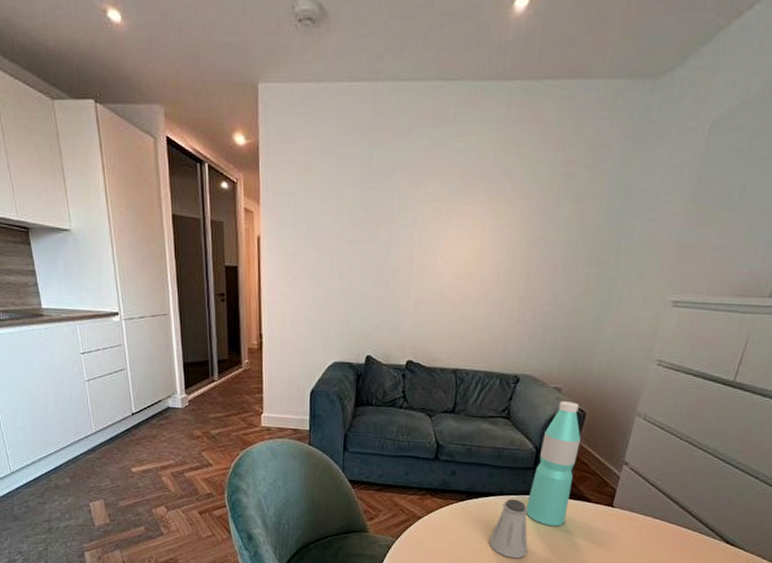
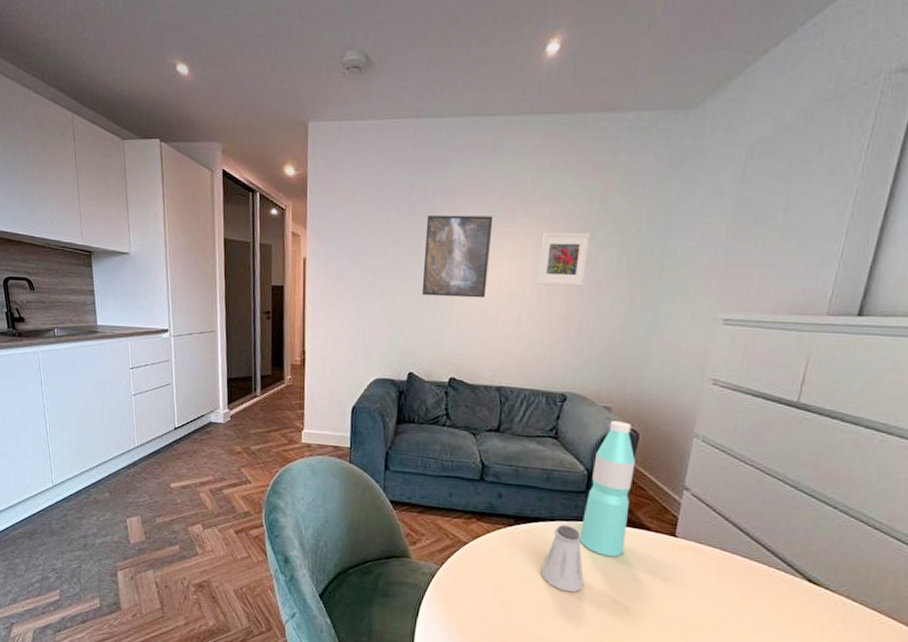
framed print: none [379,190,454,280] -> present [421,214,494,298]
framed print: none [494,210,551,268] -> present [536,232,591,287]

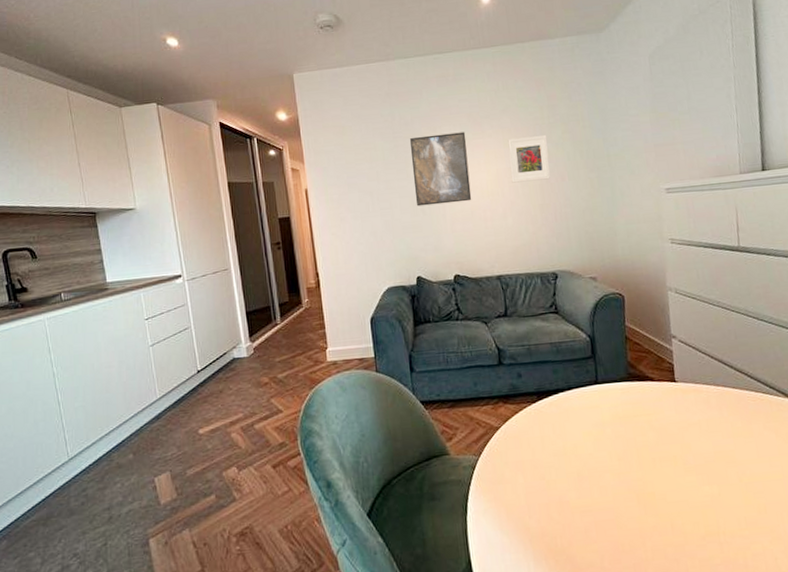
saltshaker: present [540,525,584,592] -> none [569,391,611,455]
water bottle: present [579,421,636,557] -> none [592,287,637,413]

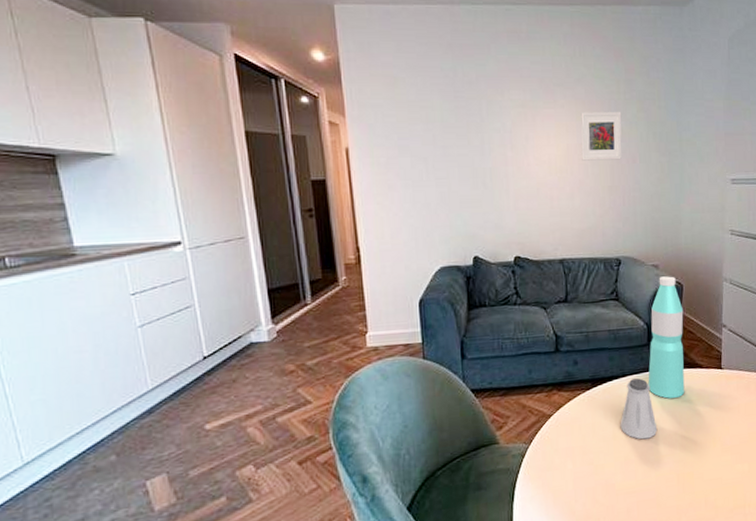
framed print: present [409,132,472,207] -> none [473,99,539,179]
saltshaker: none [569,391,611,455] -> present [620,378,658,440]
water bottle: none [592,287,637,413] -> present [648,276,685,399]

